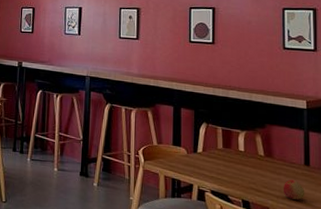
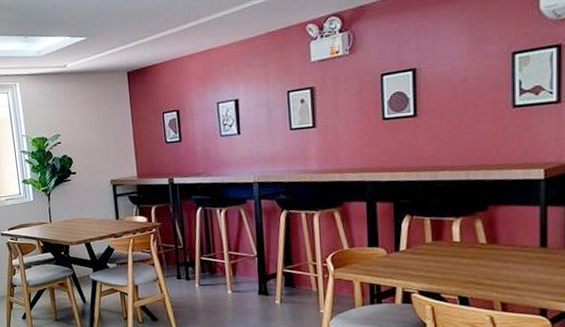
apple: present [283,179,305,201] -> none [511,265,540,289]

